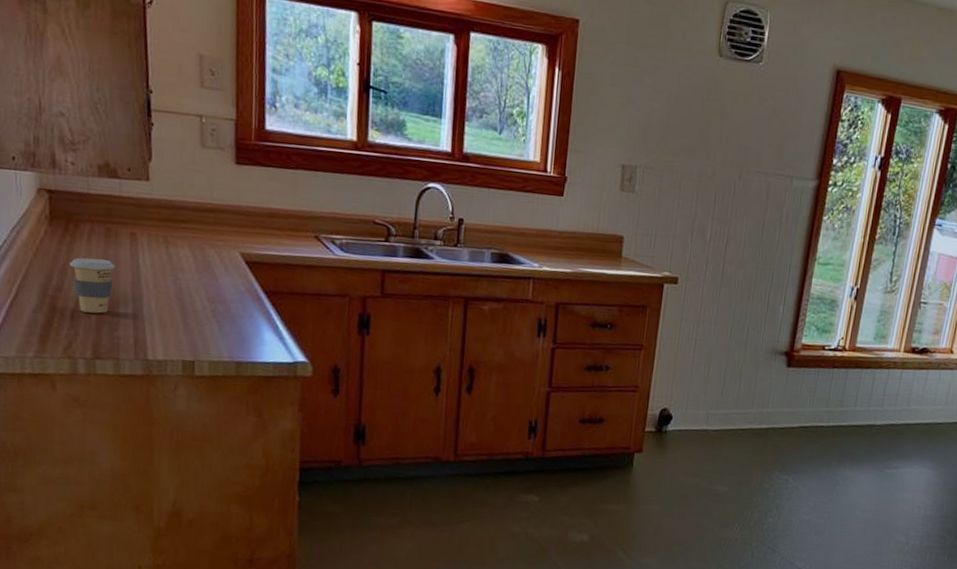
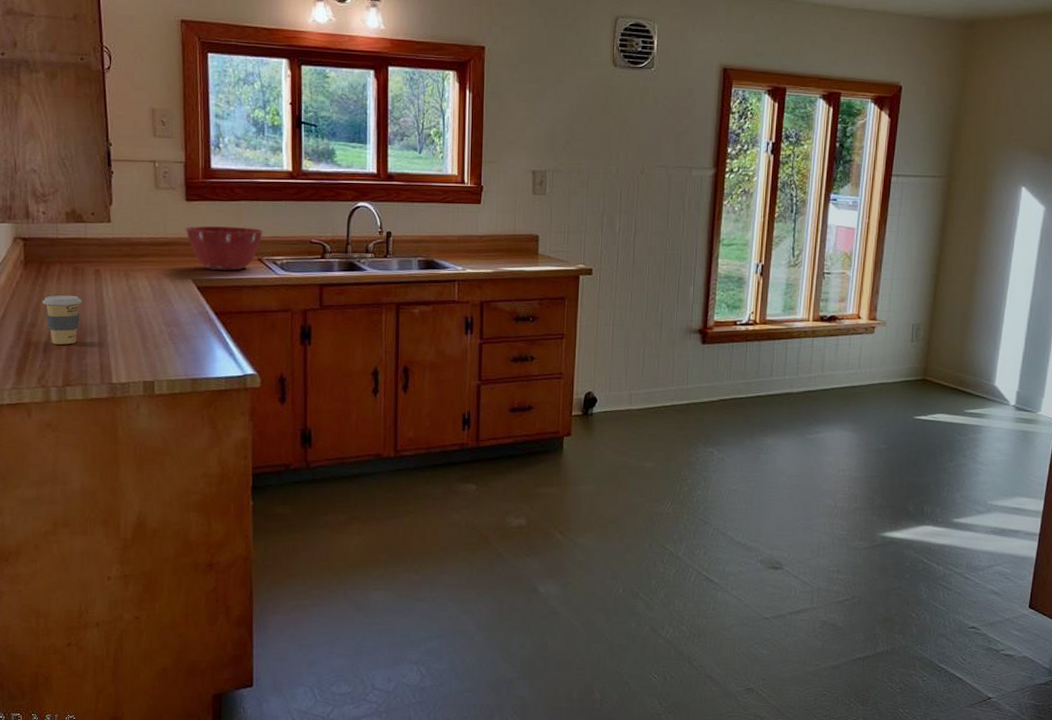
mixing bowl: none [233,193,323,247] -> present [185,226,264,271]

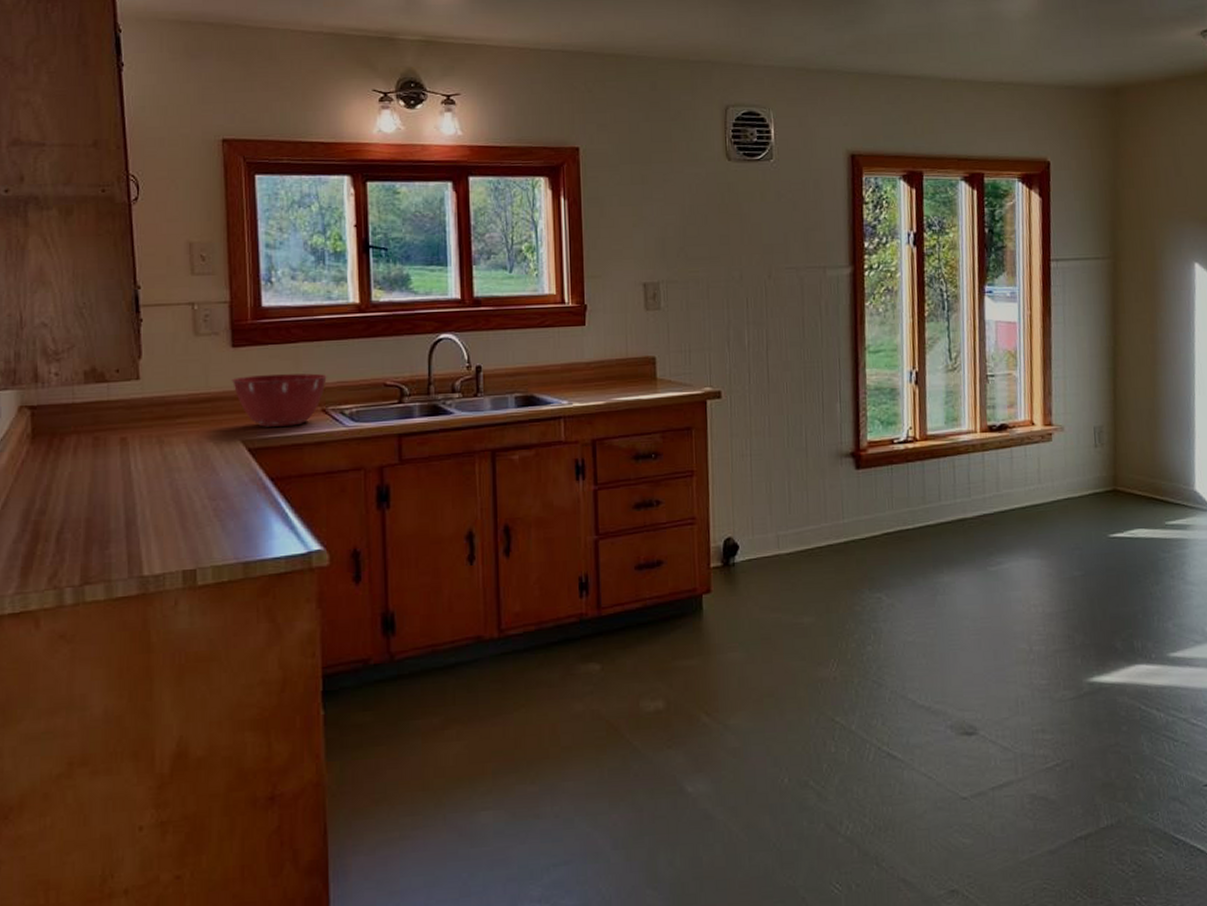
coffee cup: present [42,295,82,345] -> none [54,472,104,534]

